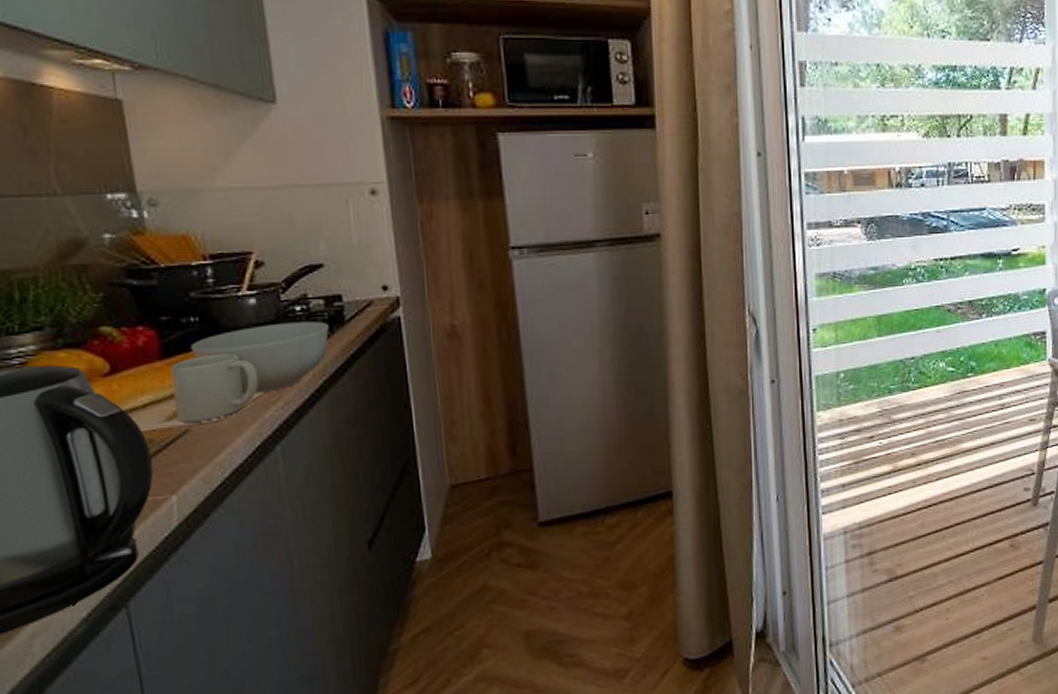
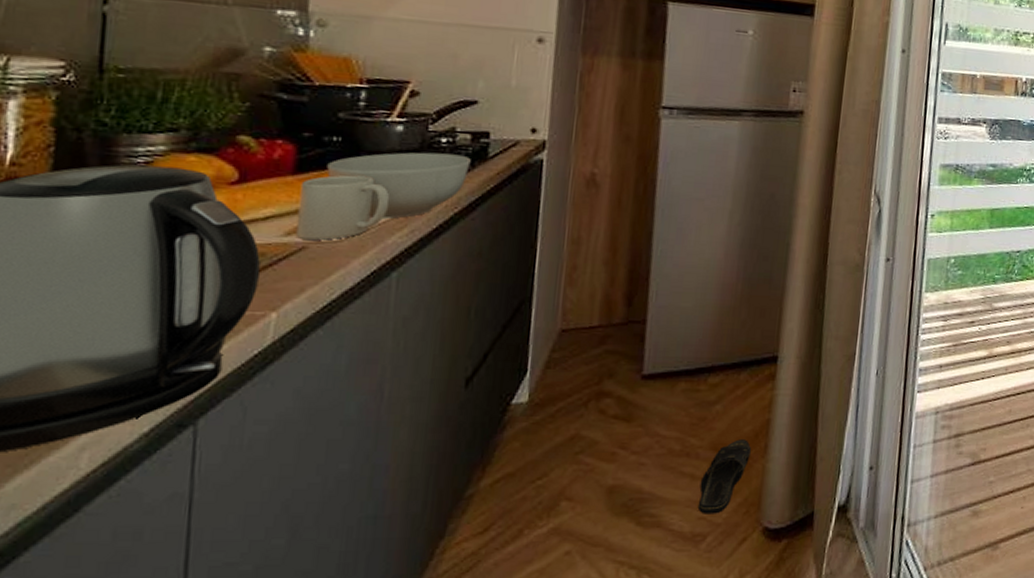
sandal: none [614,576,659,651] -> present [697,439,751,514]

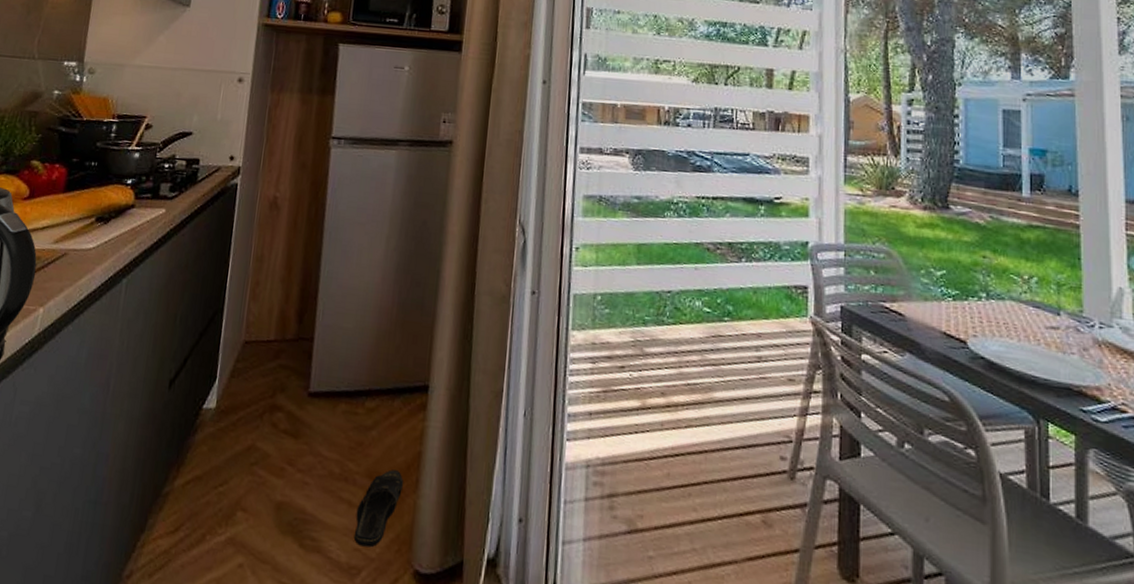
mug: present [295,174,390,241] -> none [61,193,126,248]
bowl: present [326,152,471,219] -> none [85,176,185,232]

